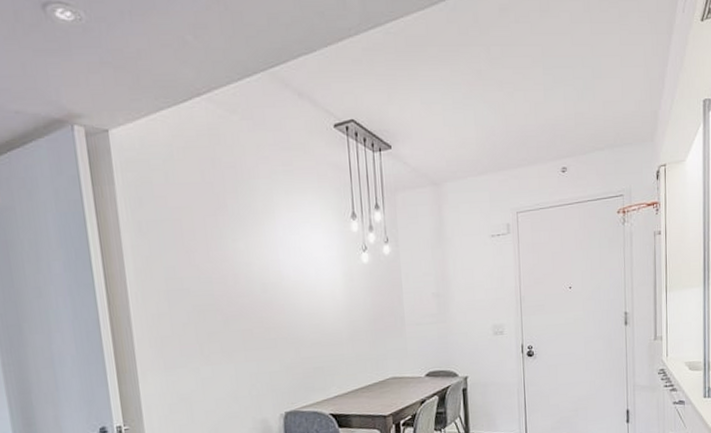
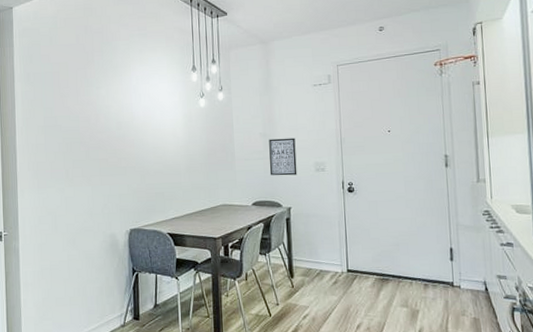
wall art: none [442,297,474,342] -> present [269,138,297,176]

